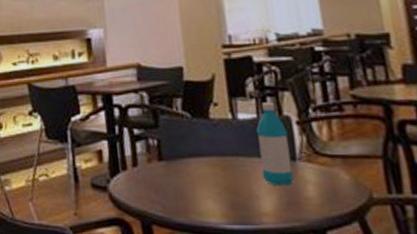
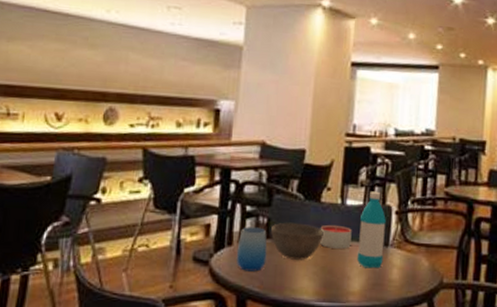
cup: none [132,150,165,195] -> present [236,227,267,272]
bowl: none [163,142,220,181] -> present [271,222,324,260]
candle: none [214,141,253,166] -> present [320,224,352,249]

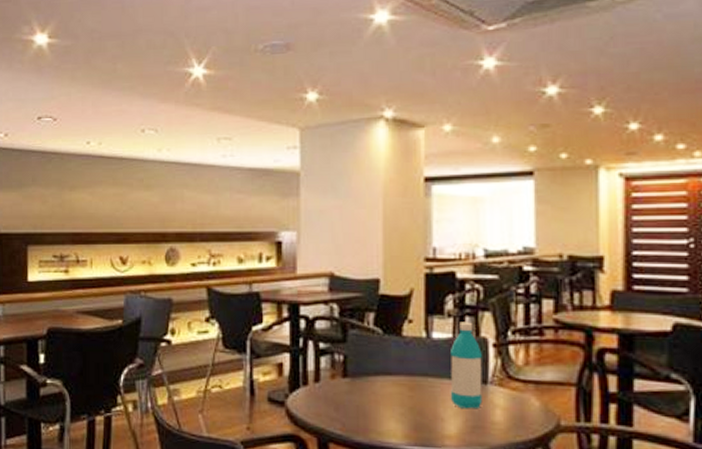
cup: present [236,227,267,272] -> none [313,365,346,413]
bowl: present [271,222,324,260] -> none [349,359,408,400]
candle: present [320,224,352,249] -> none [404,360,442,387]

